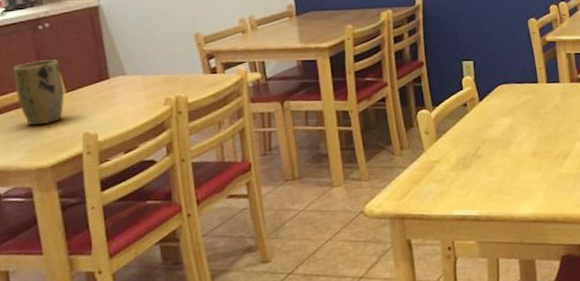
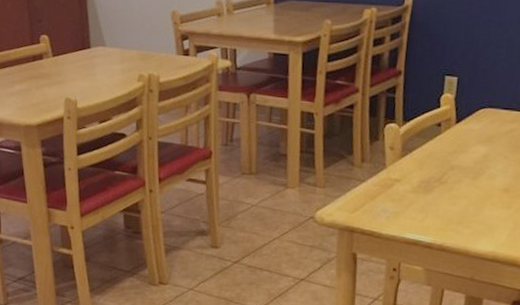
plant pot: present [13,59,64,126] -> none [9,22,51,85]

